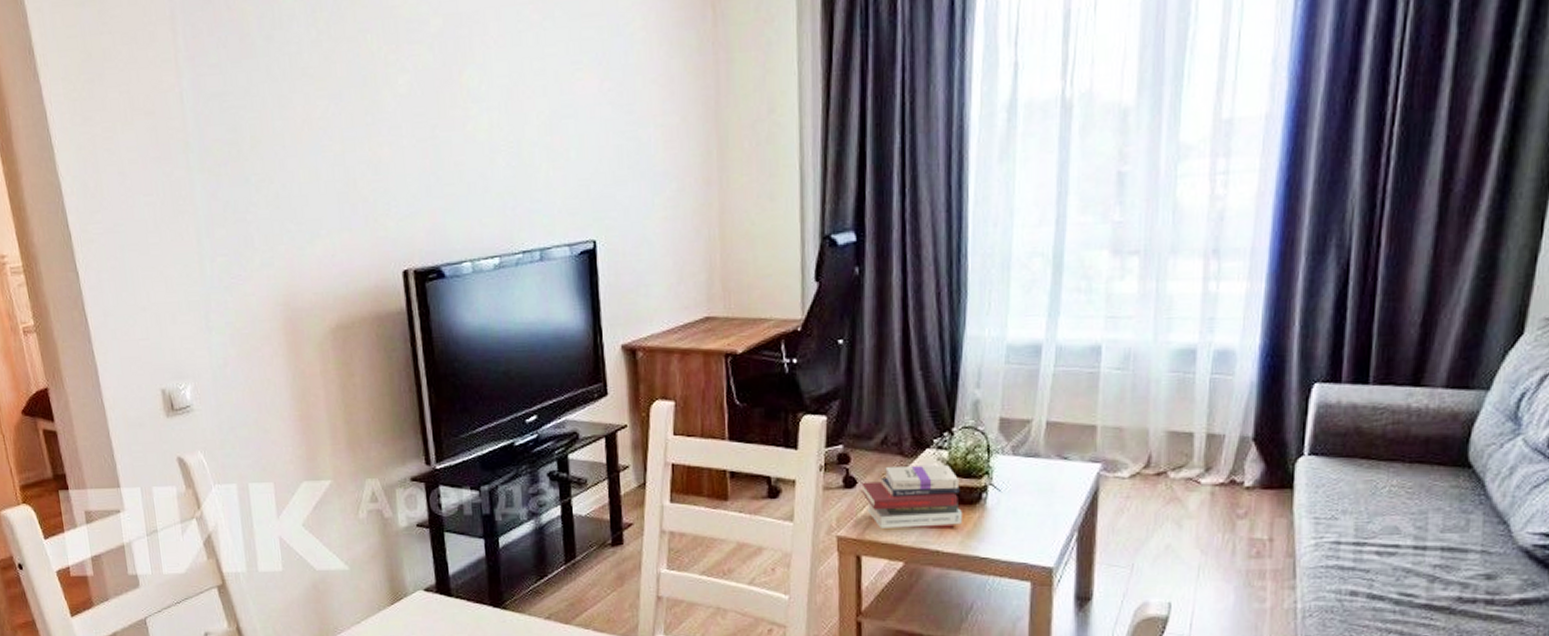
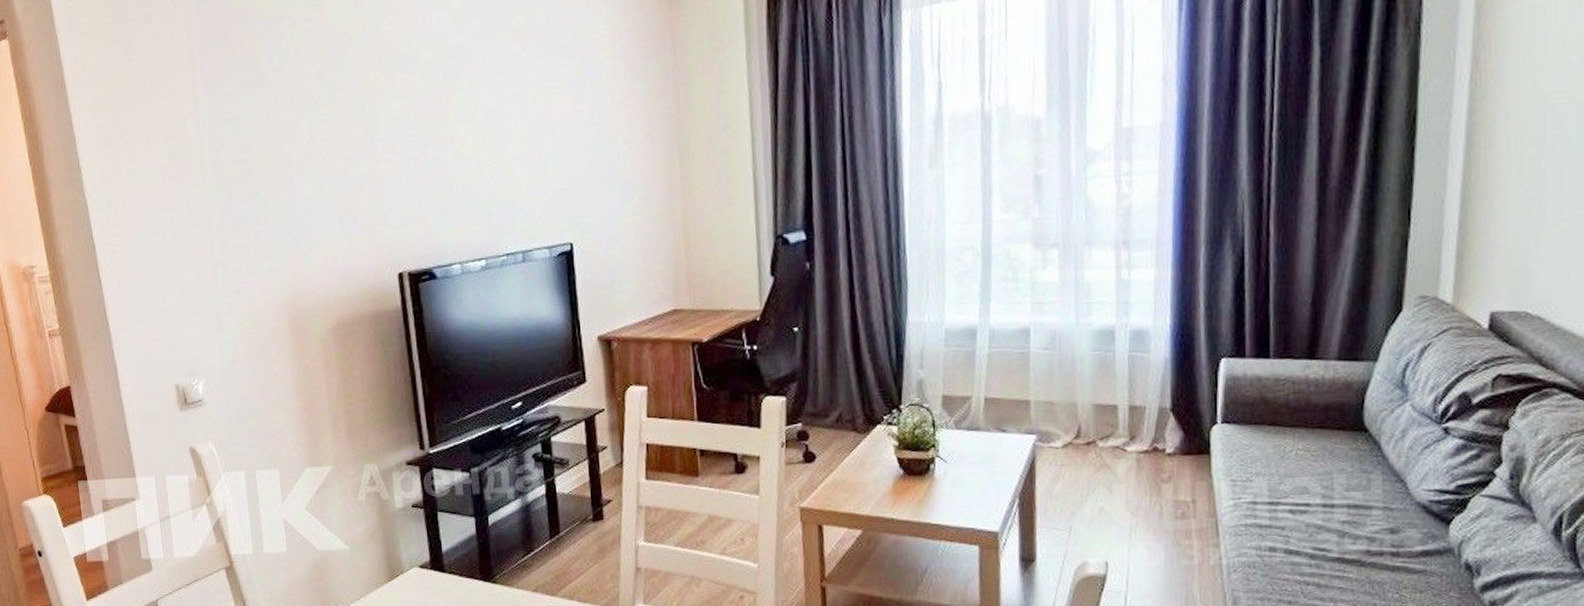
books: present [861,465,963,529] -> none [820,439,914,499]

